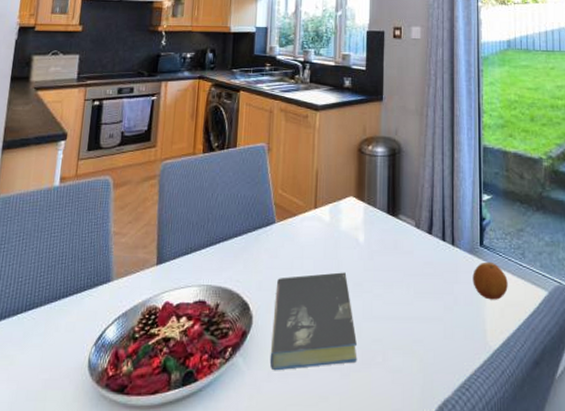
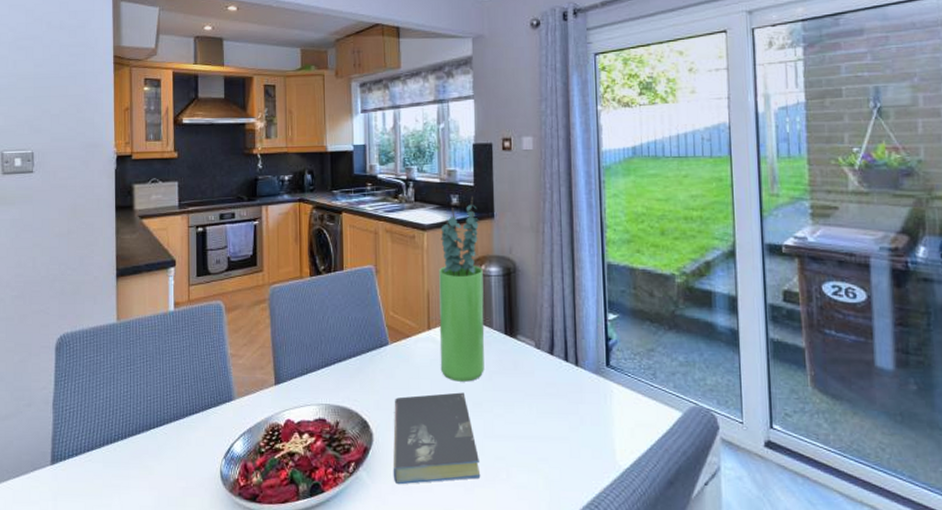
vase: none [324,79,370,261] -> present [438,196,485,382]
fruit: present [473,263,508,300] -> none [599,383,638,420]

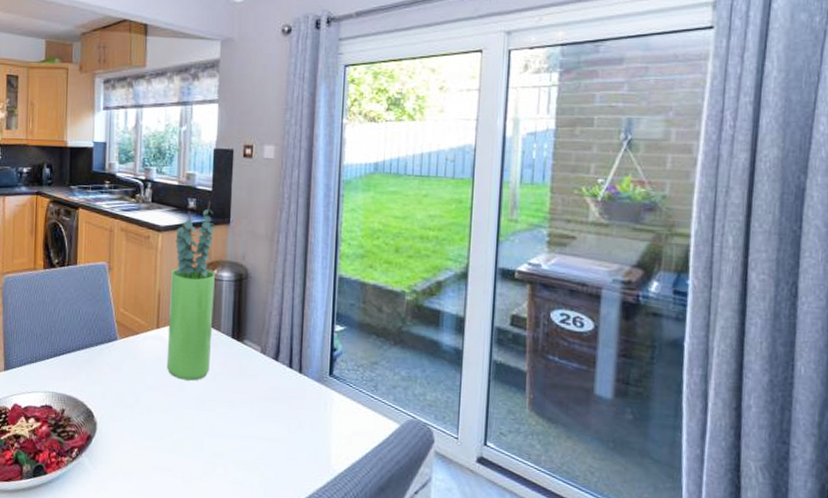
book: present [393,392,481,485] -> none [114,390,199,473]

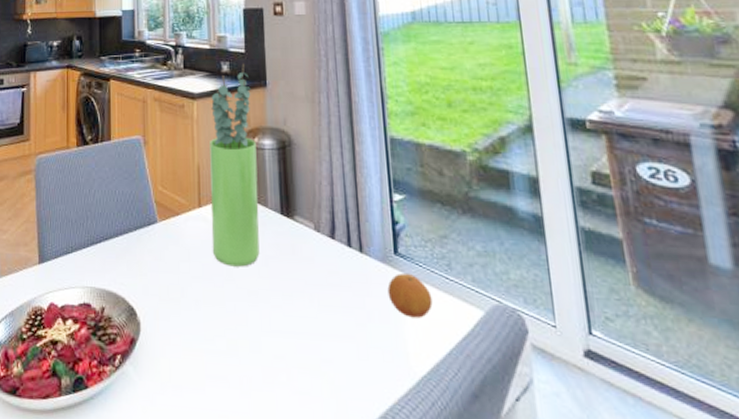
fruit: none [319,392,357,428] -> present [387,274,433,319]

